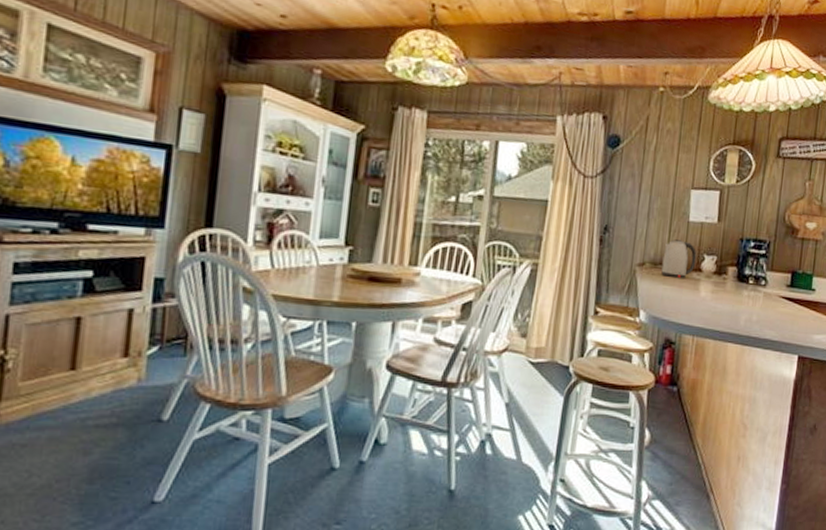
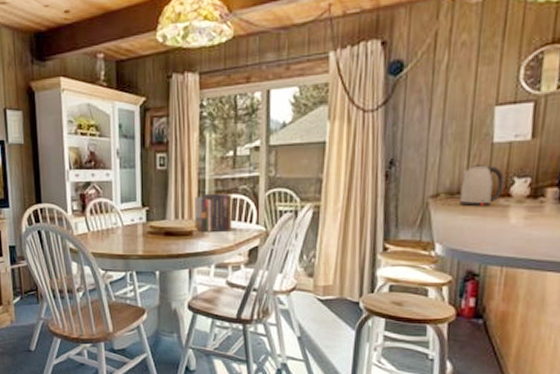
books: none [404,237,450,282] -> present [194,193,232,233]

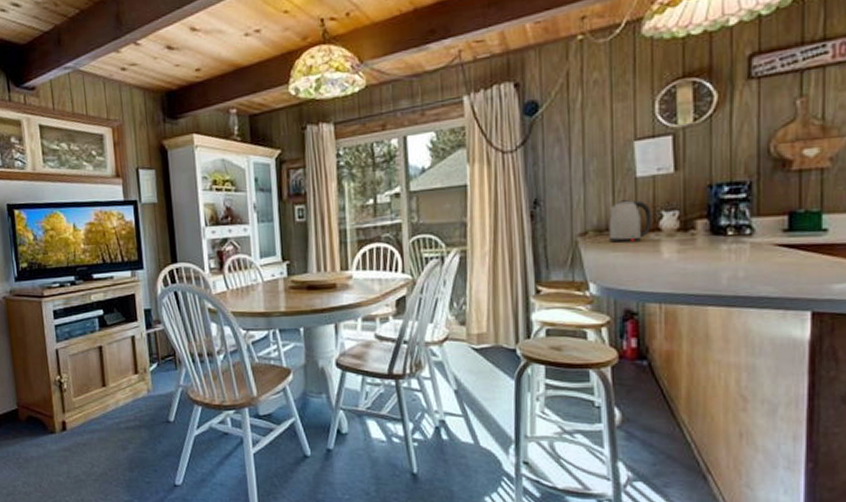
books: present [194,193,232,233] -> none [336,242,377,285]

